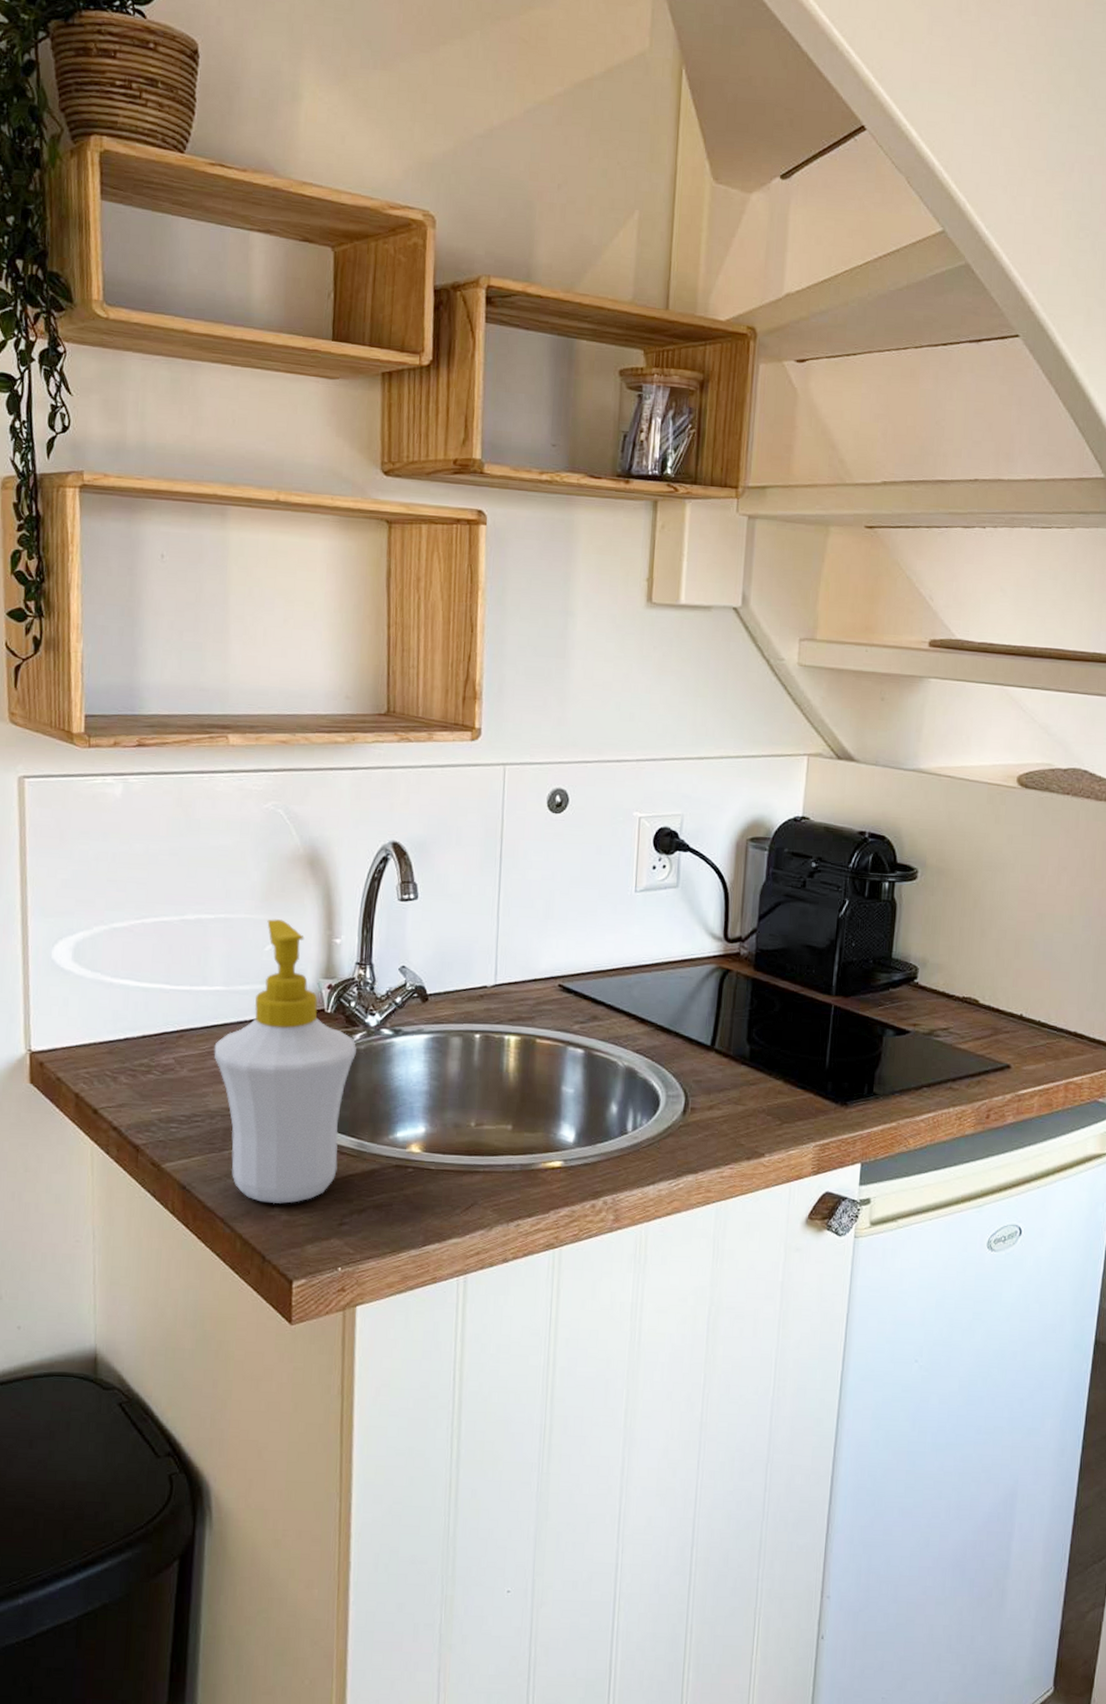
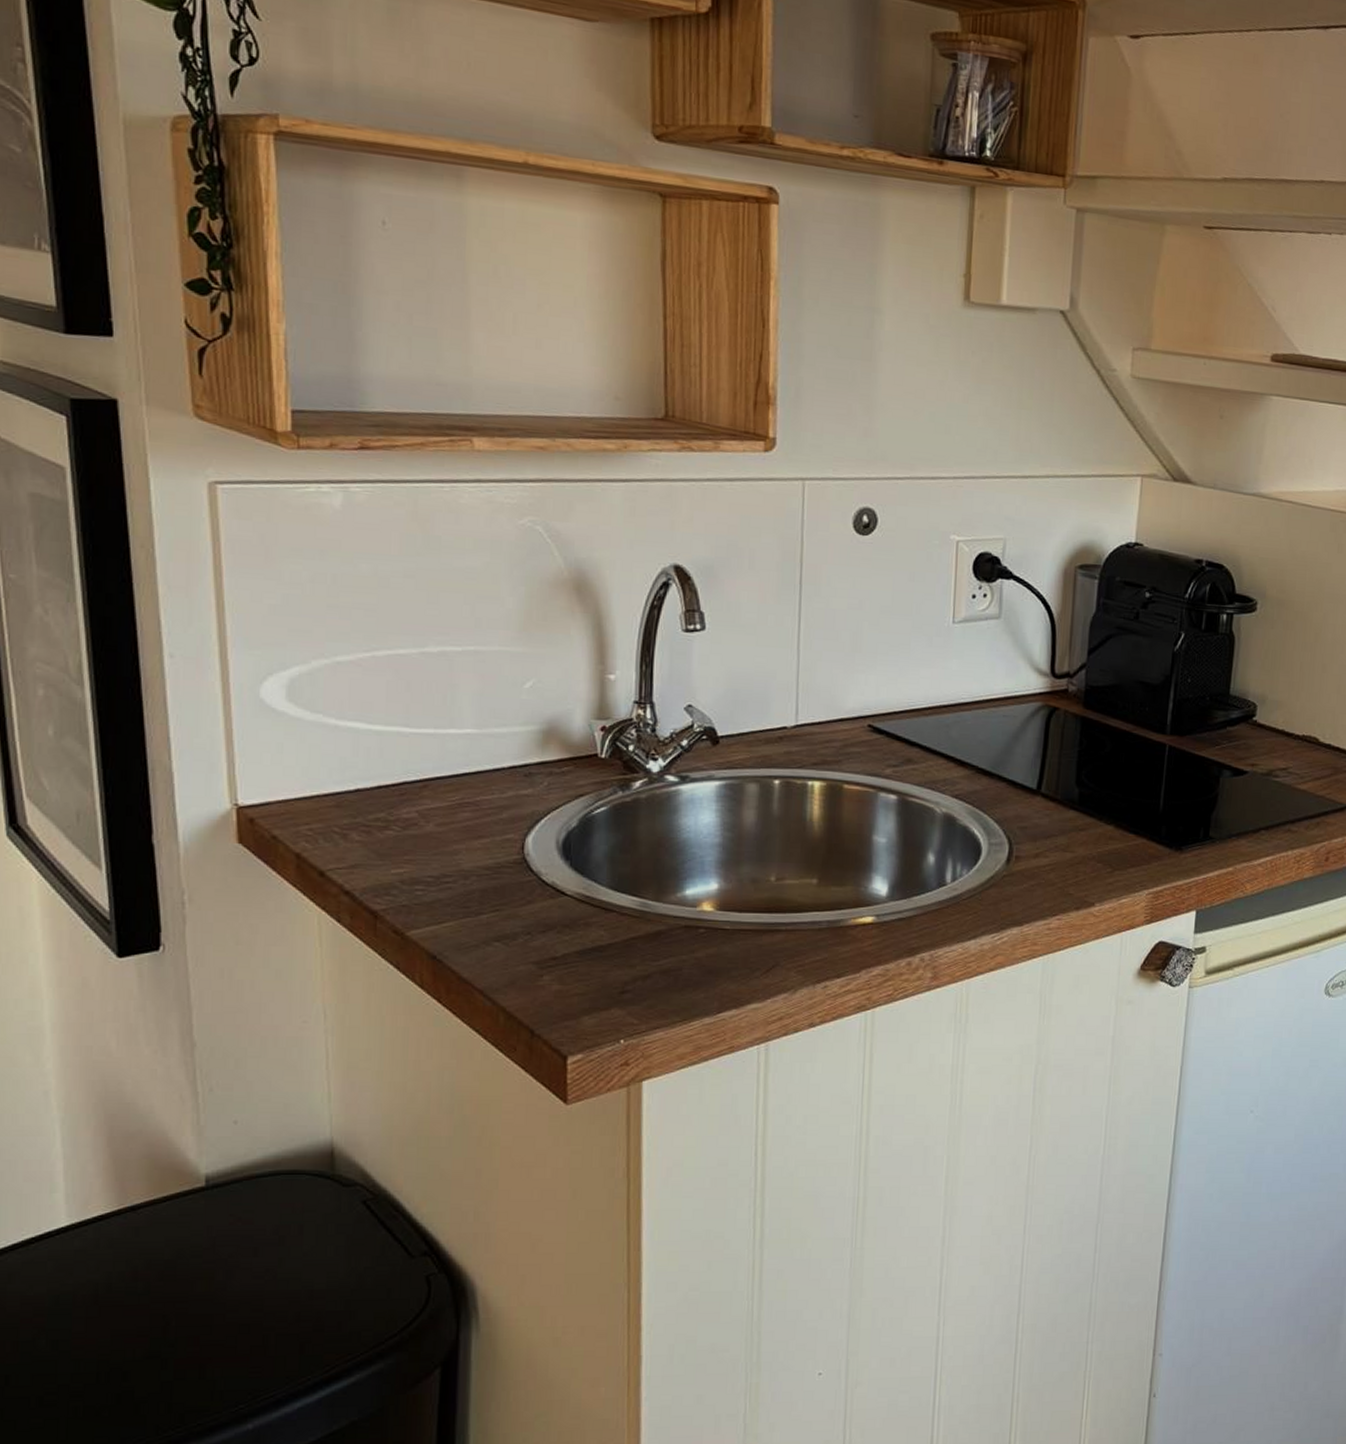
soap bottle: present [213,919,357,1204] -> none [465,652,638,973]

